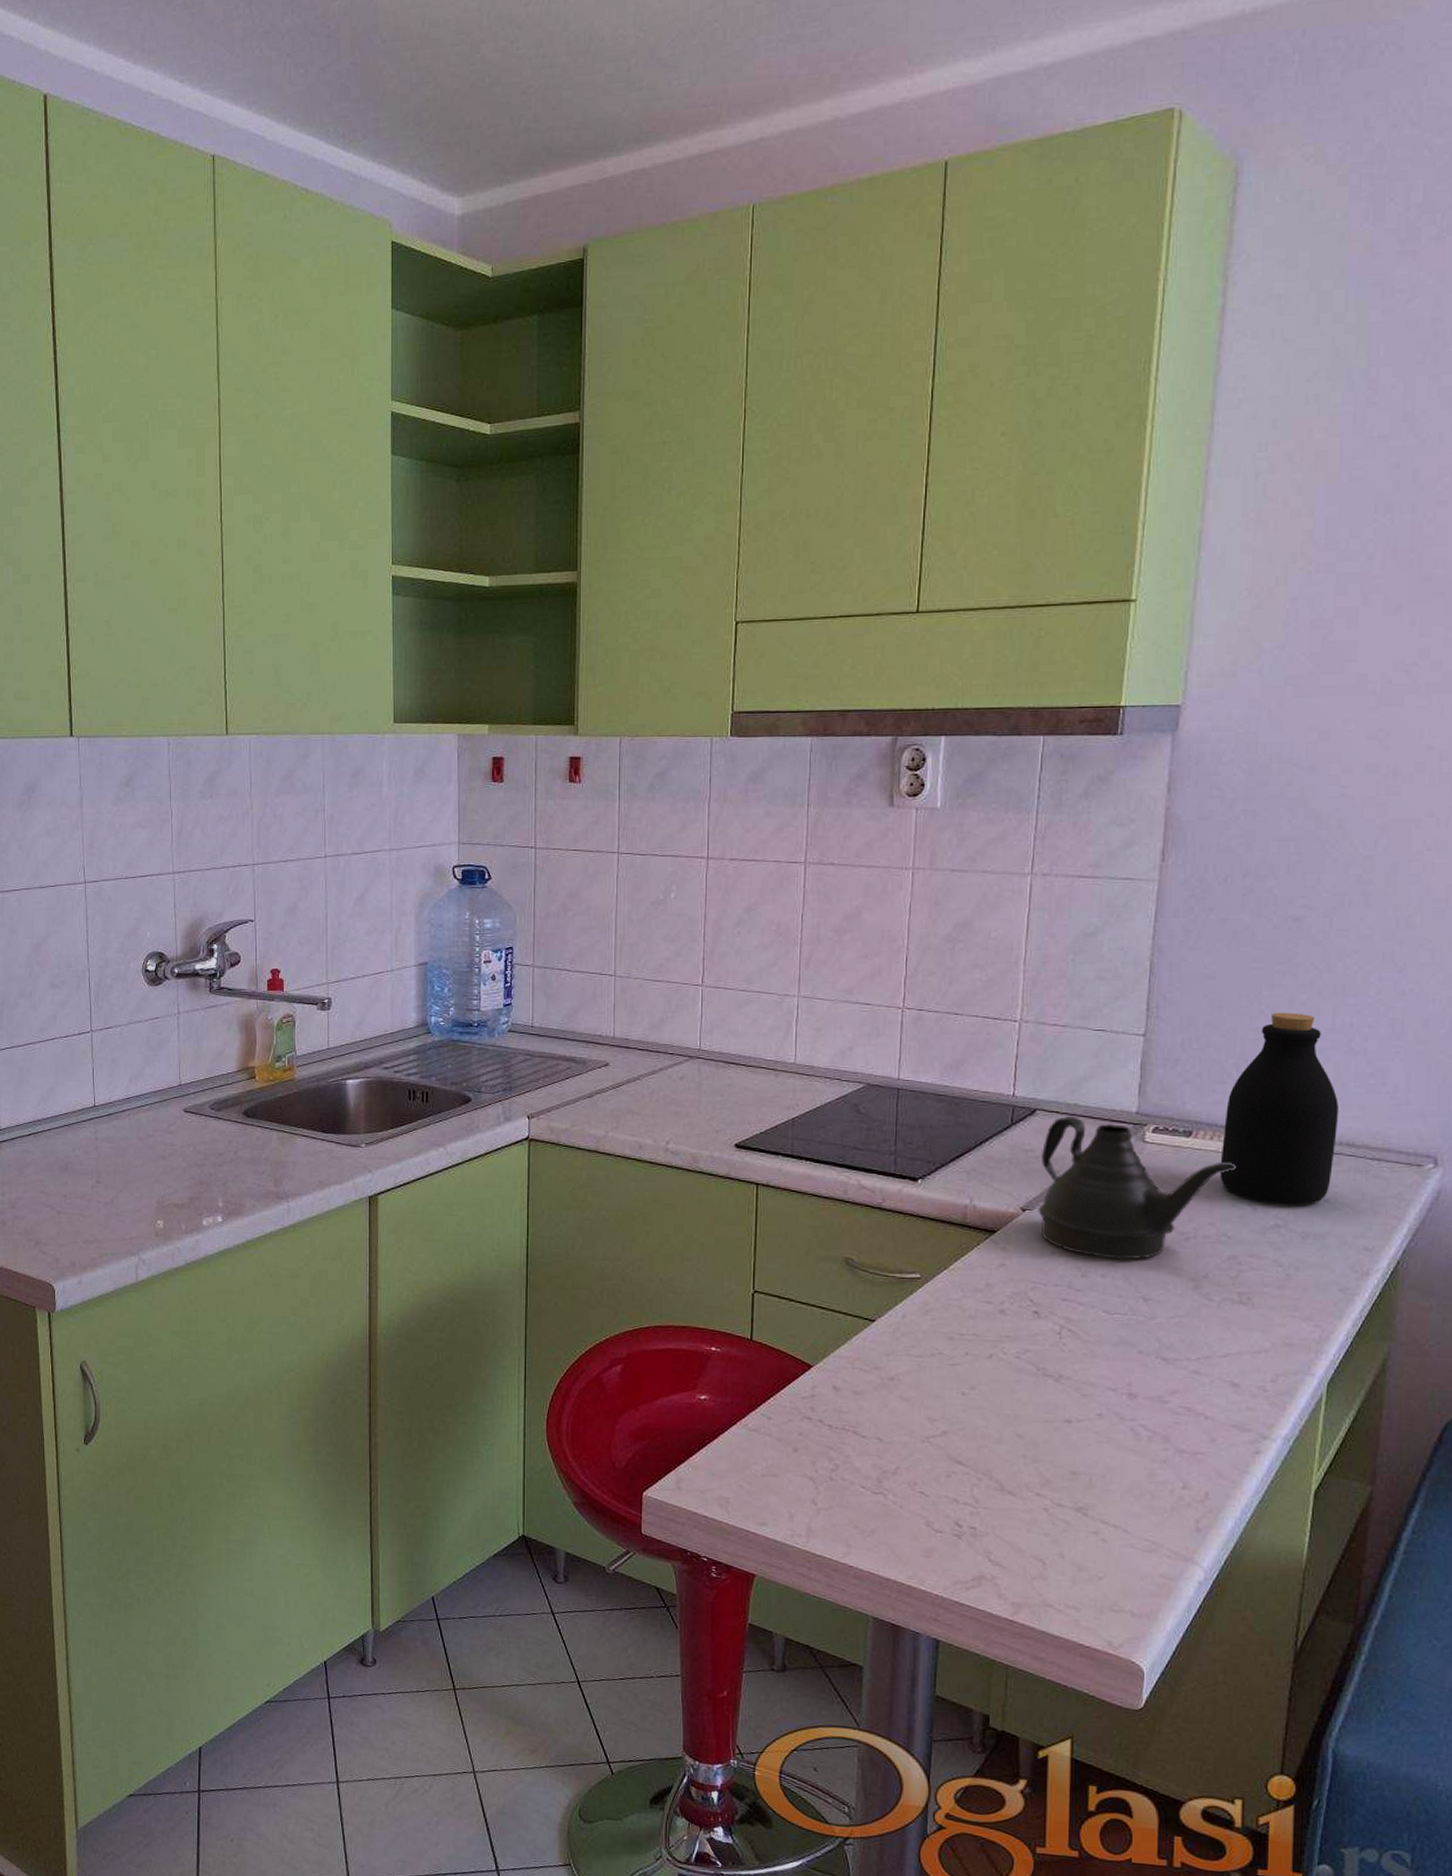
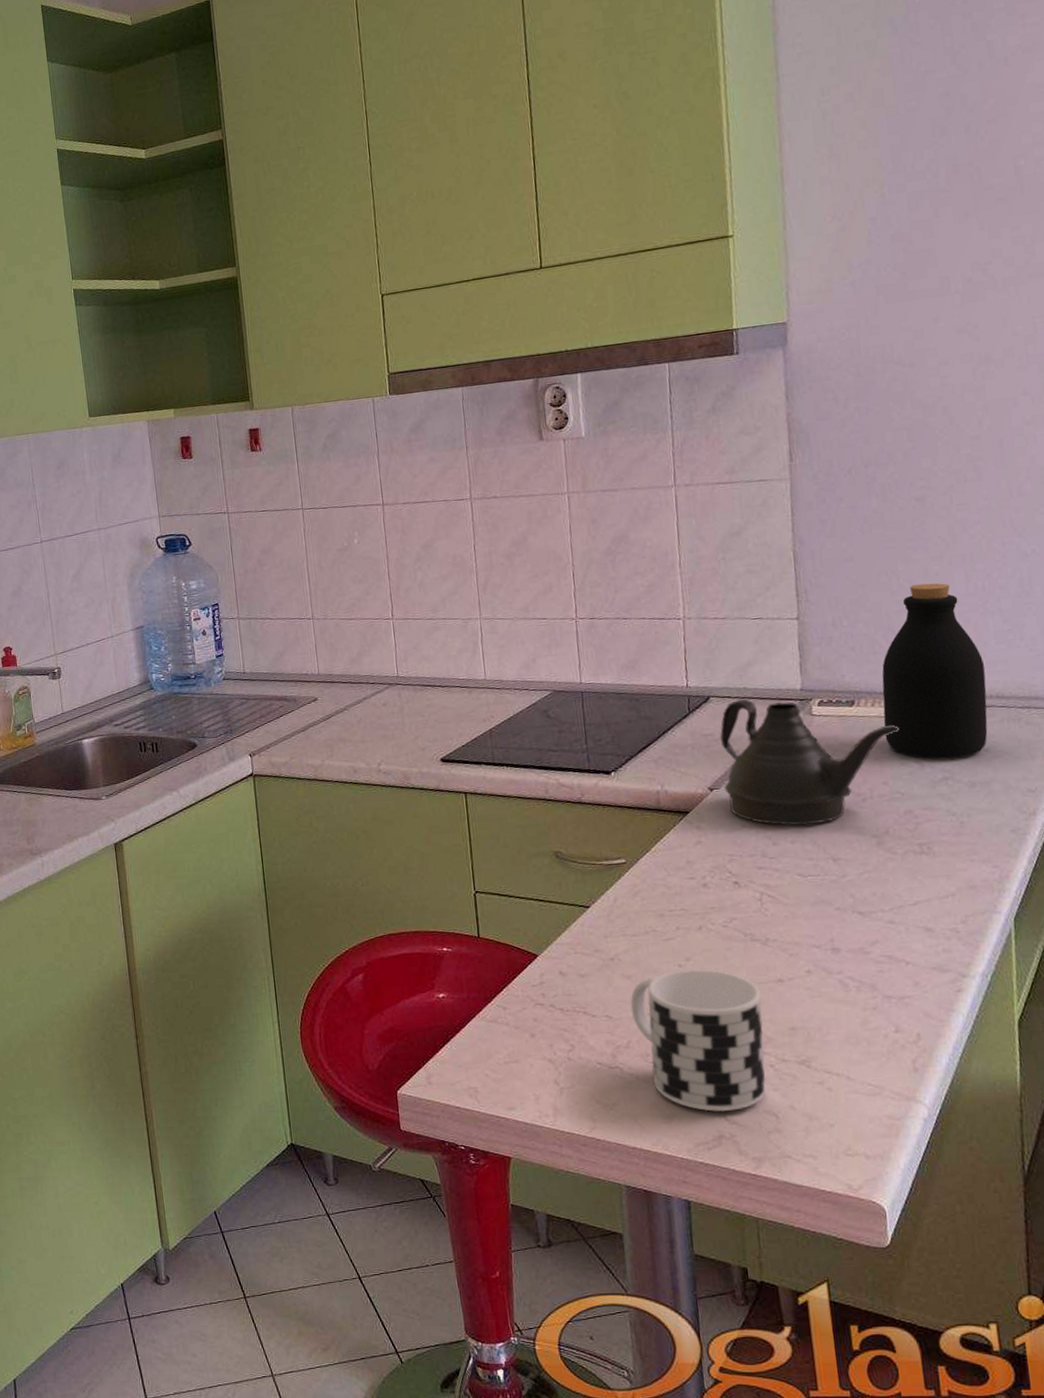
cup: none [904,1398,1046,1552] -> present [630,969,766,1112]

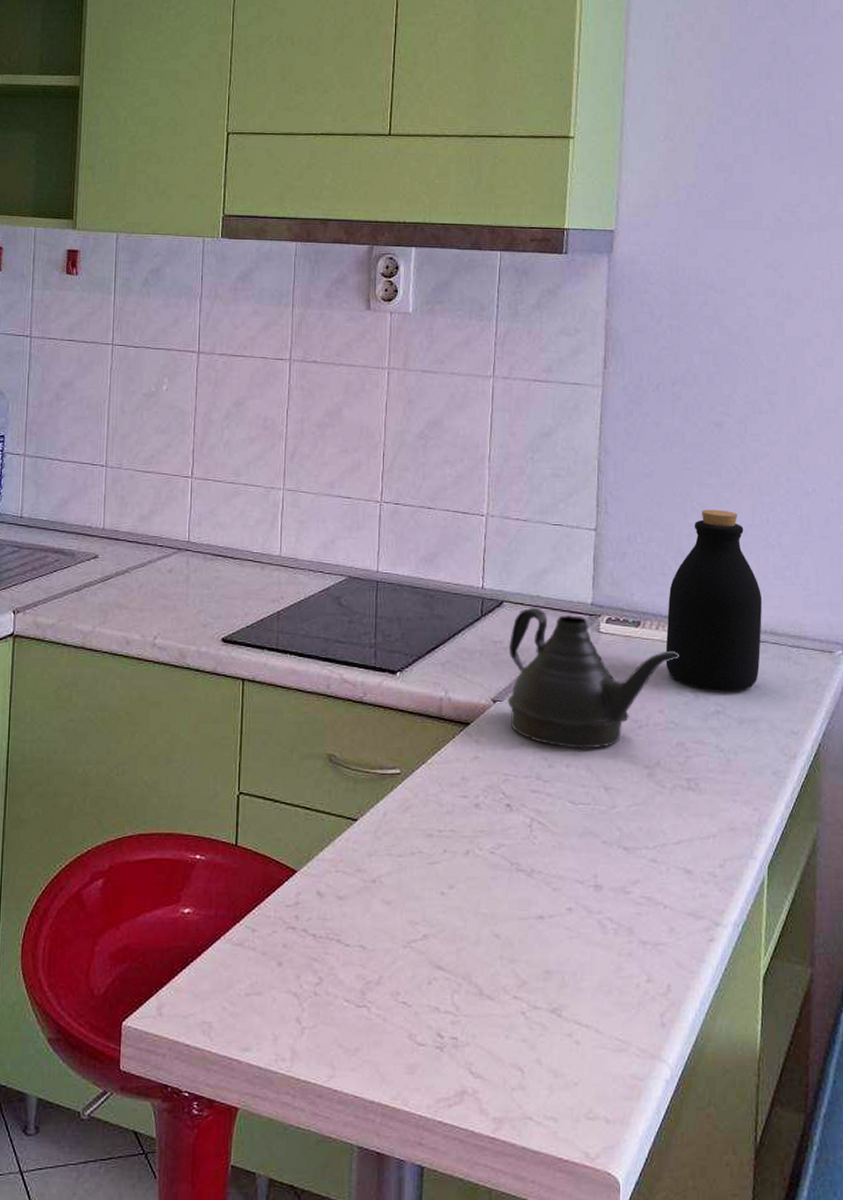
cup: present [630,969,766,1112] -> none [386,899,521,1064]

